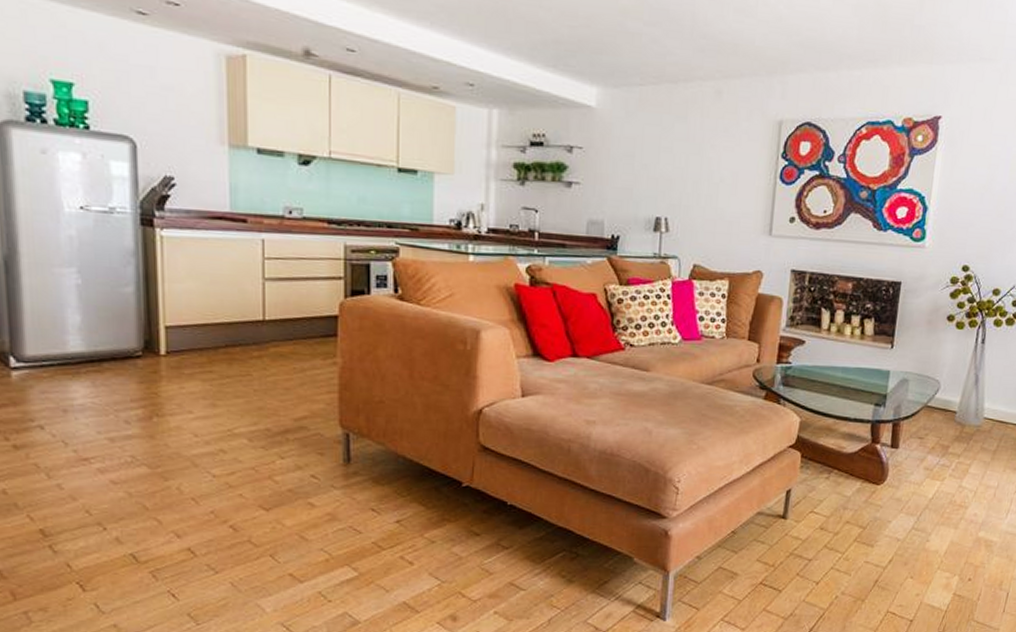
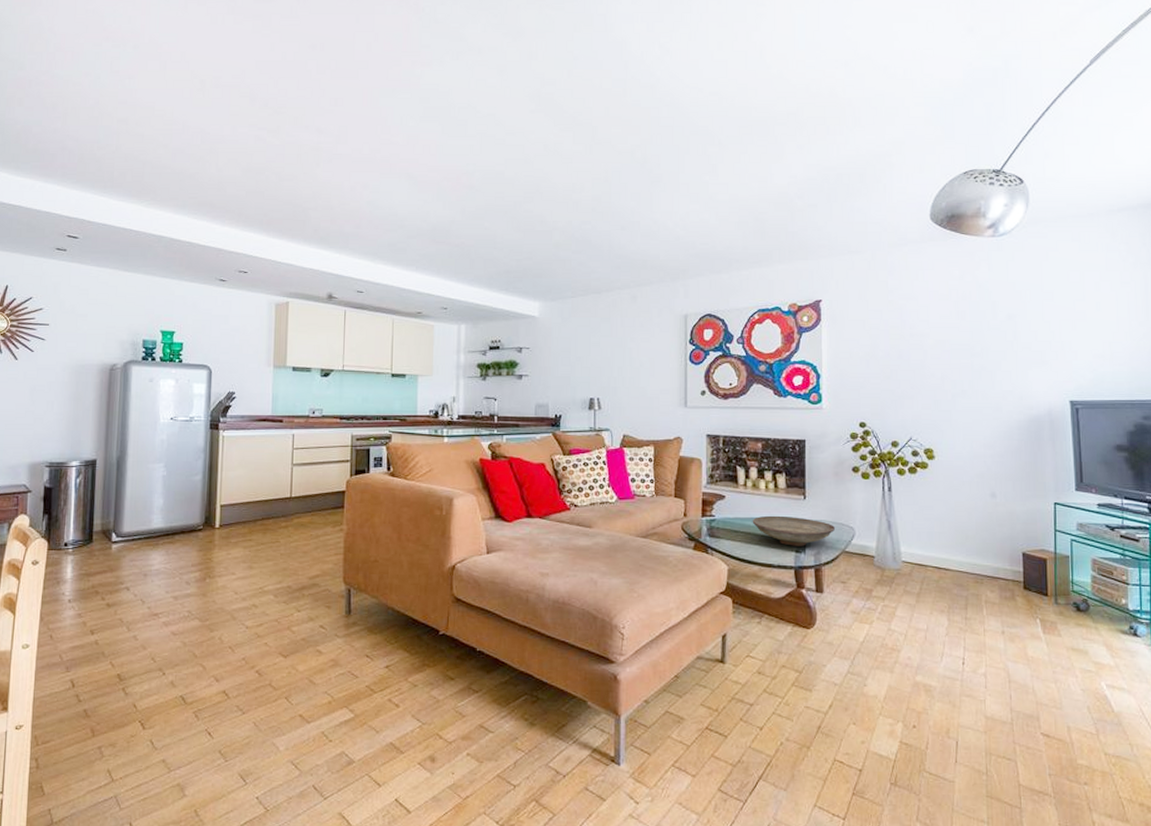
decorative bowl: none [832,364,921,399] -> present [752,515,836,546]

